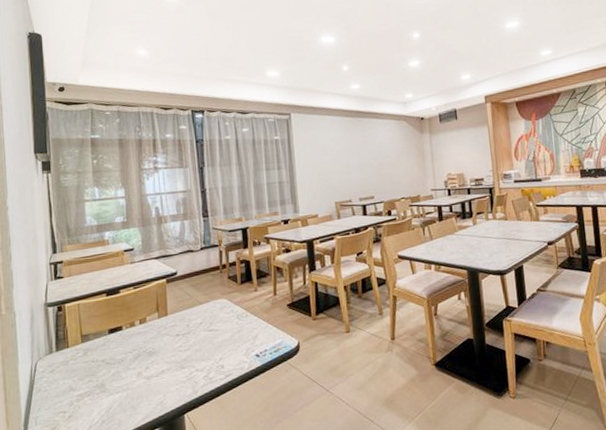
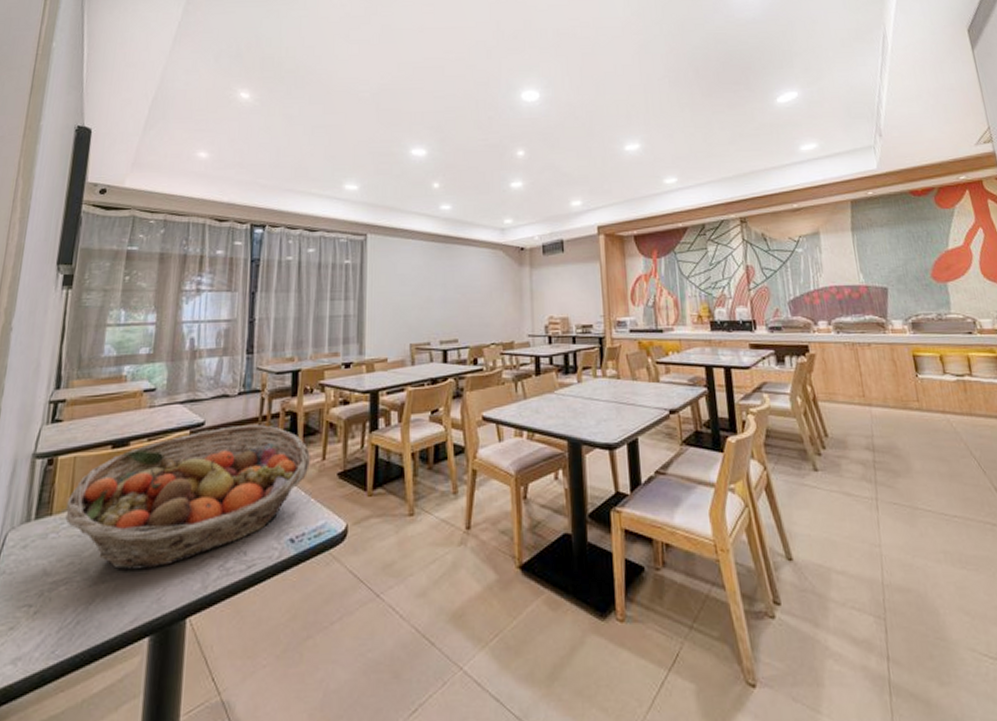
fruit basket: none [79,271,265,384] -> present [65,425,312,570]

